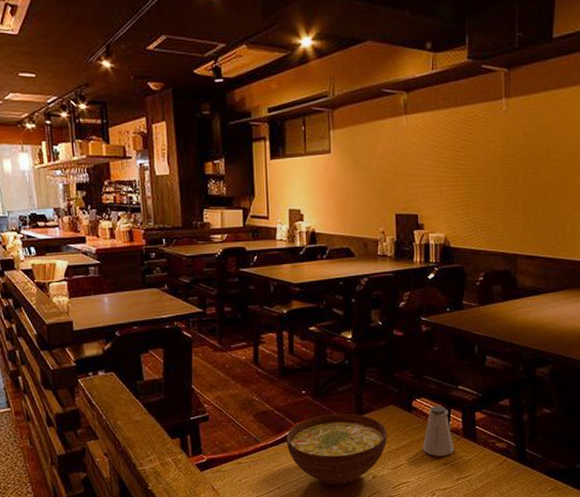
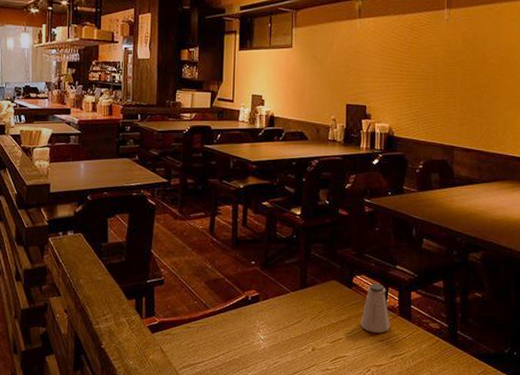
bowl: present [286,413,387,485] -> none [234,284,328,355]

